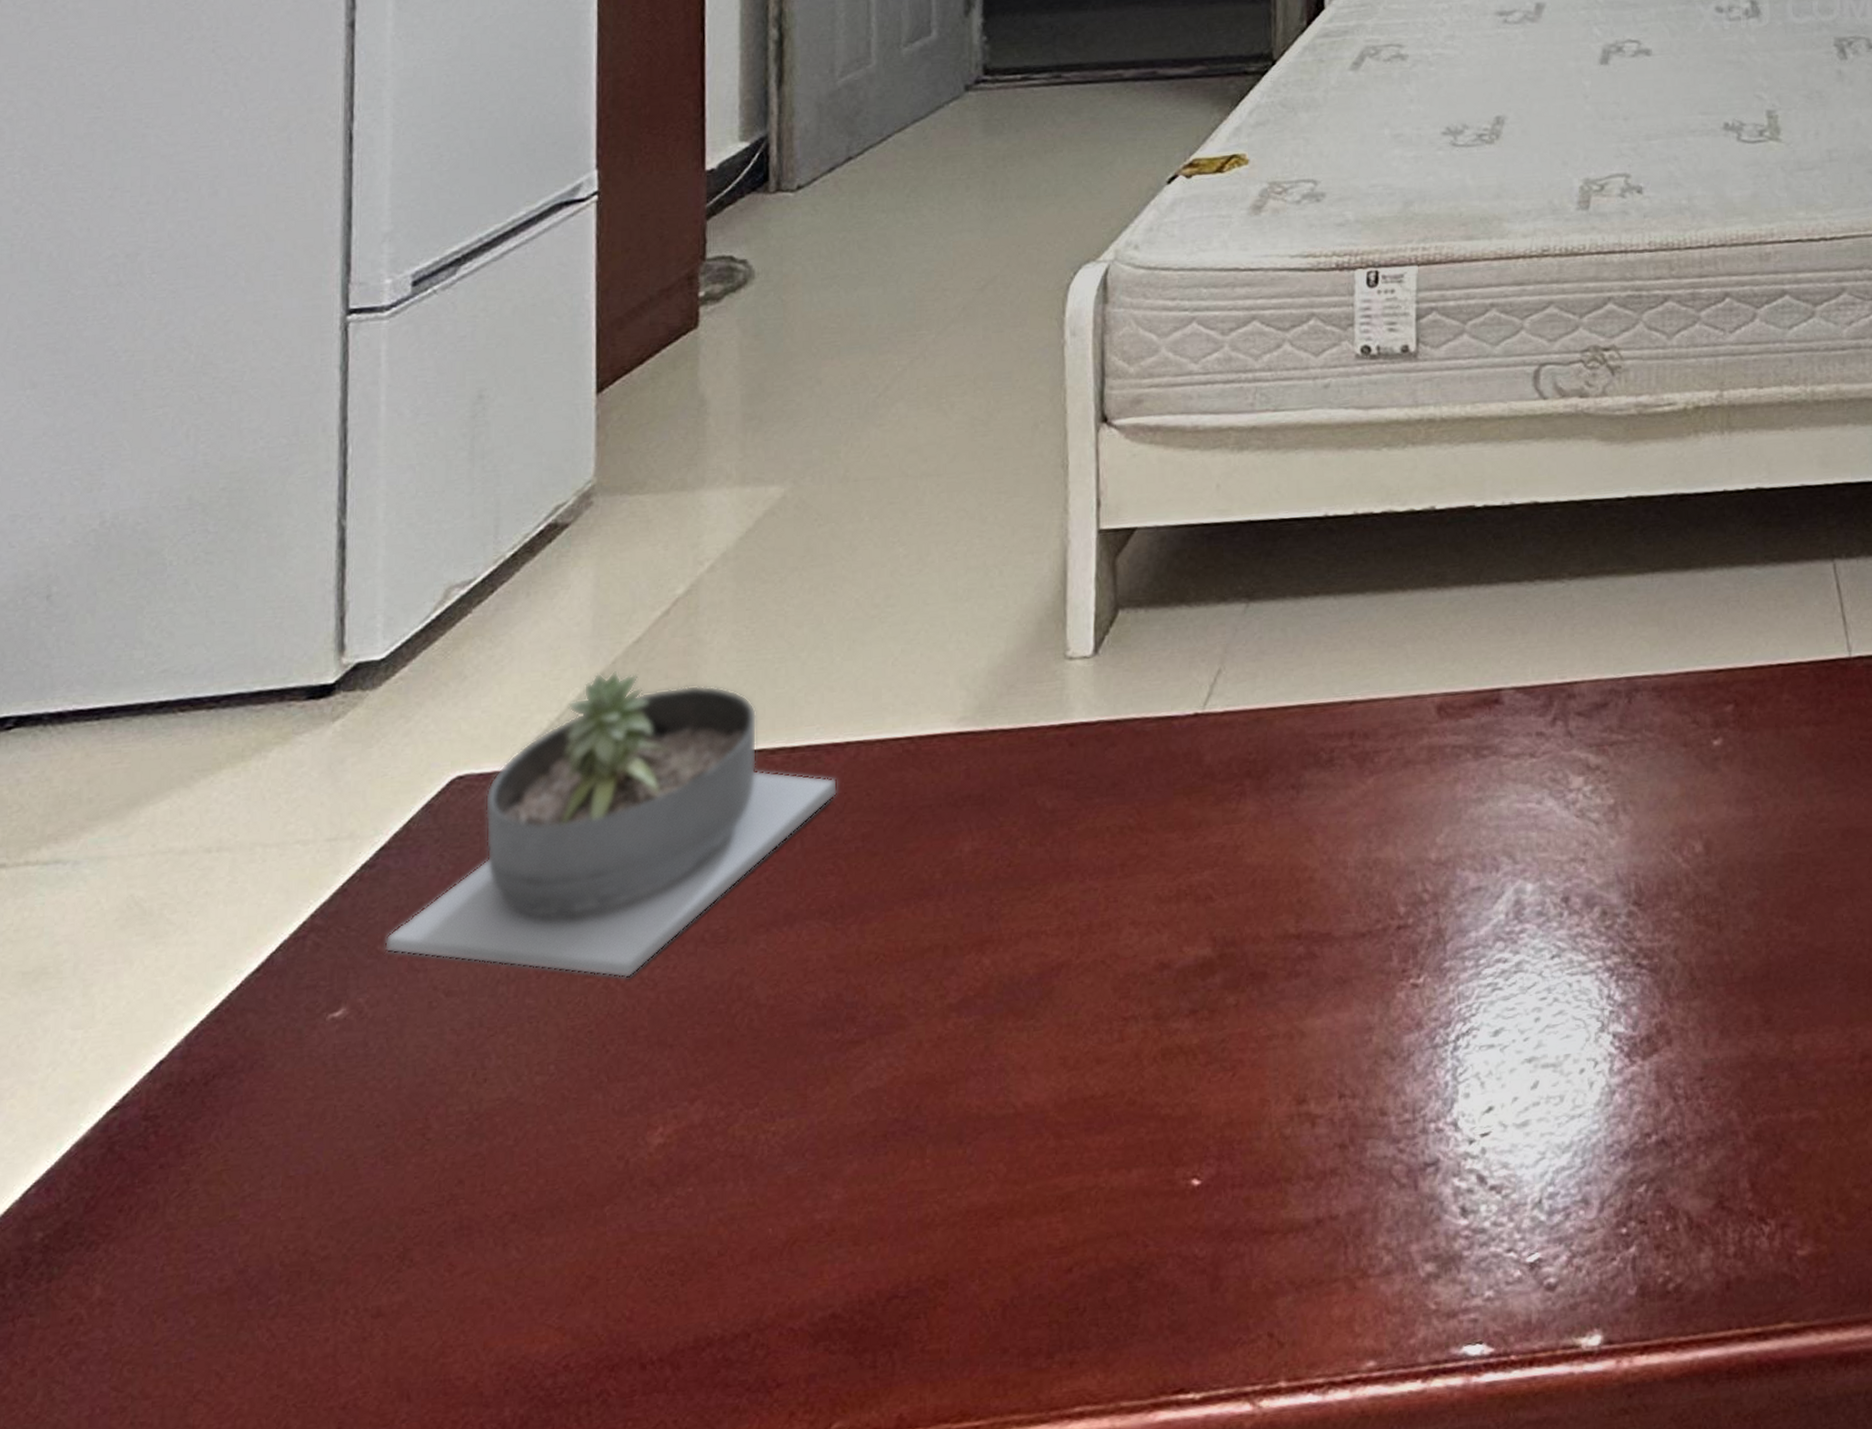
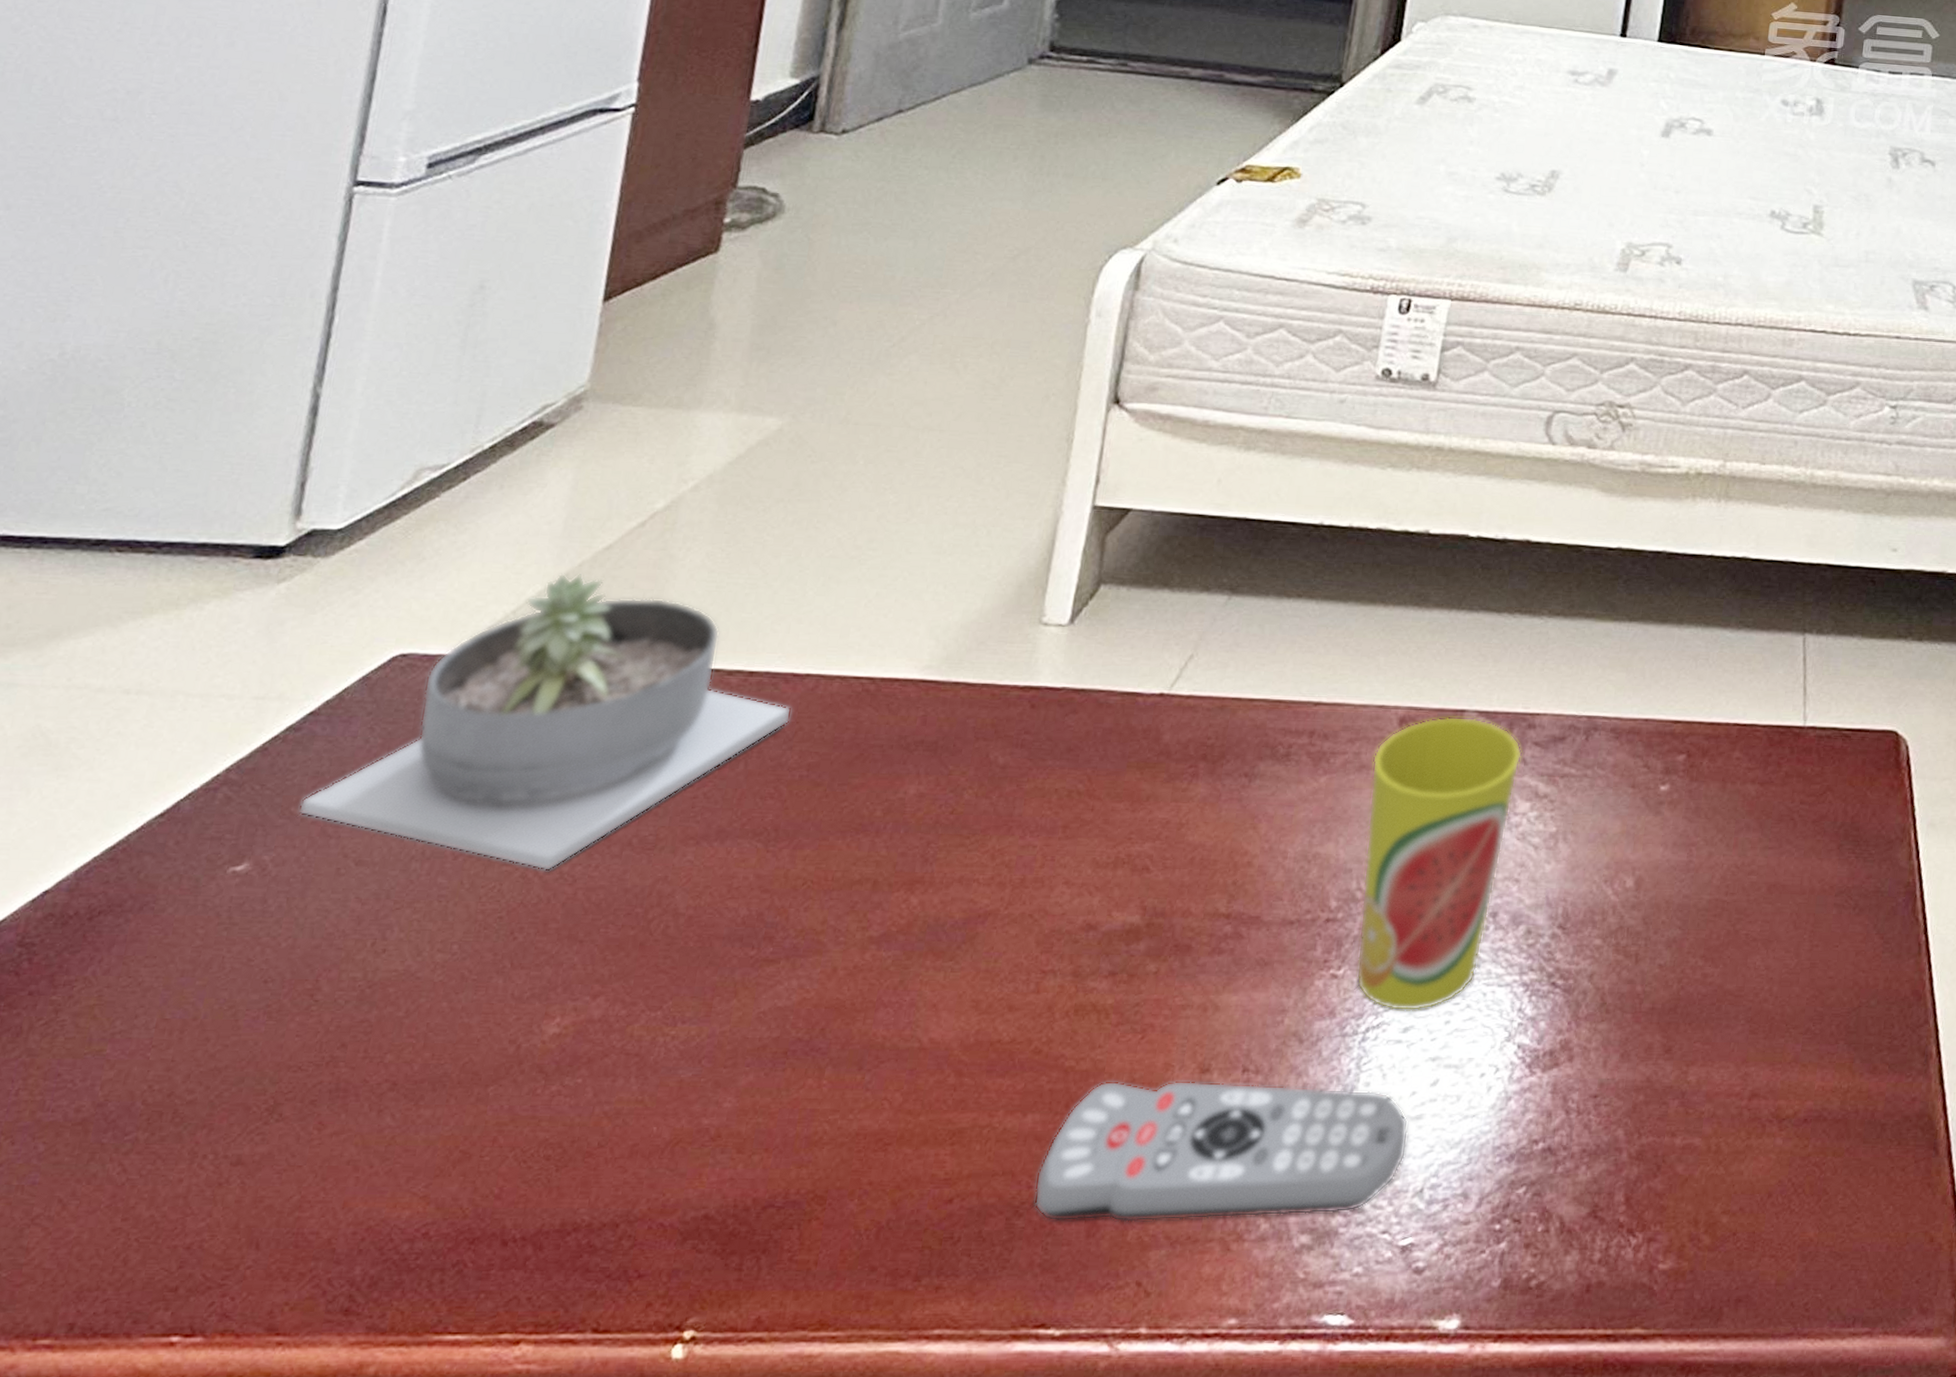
remote control: none [1151,1101,1518,1280] -> present [1034,1080,1409,1223]
cup: none [1416,694,1567,1015] -> present [1356,716,1523,1011]

